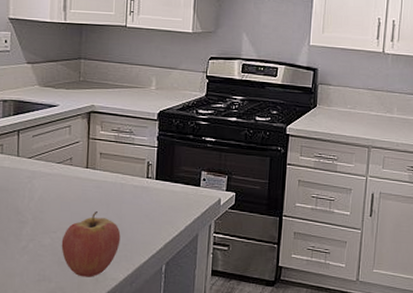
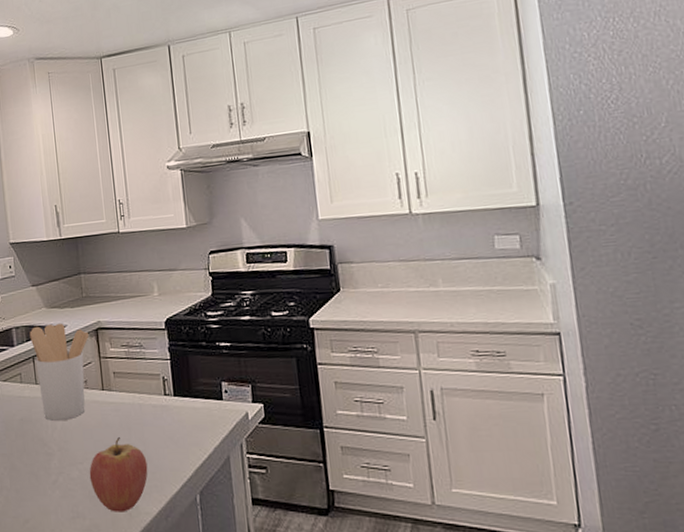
utensil holder: none [18,102,80,192] -> present [29,323,88,421]

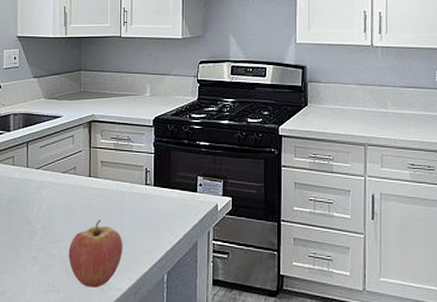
utensil holder: present [29,323,88,421] -> none [26,113,82,202]

